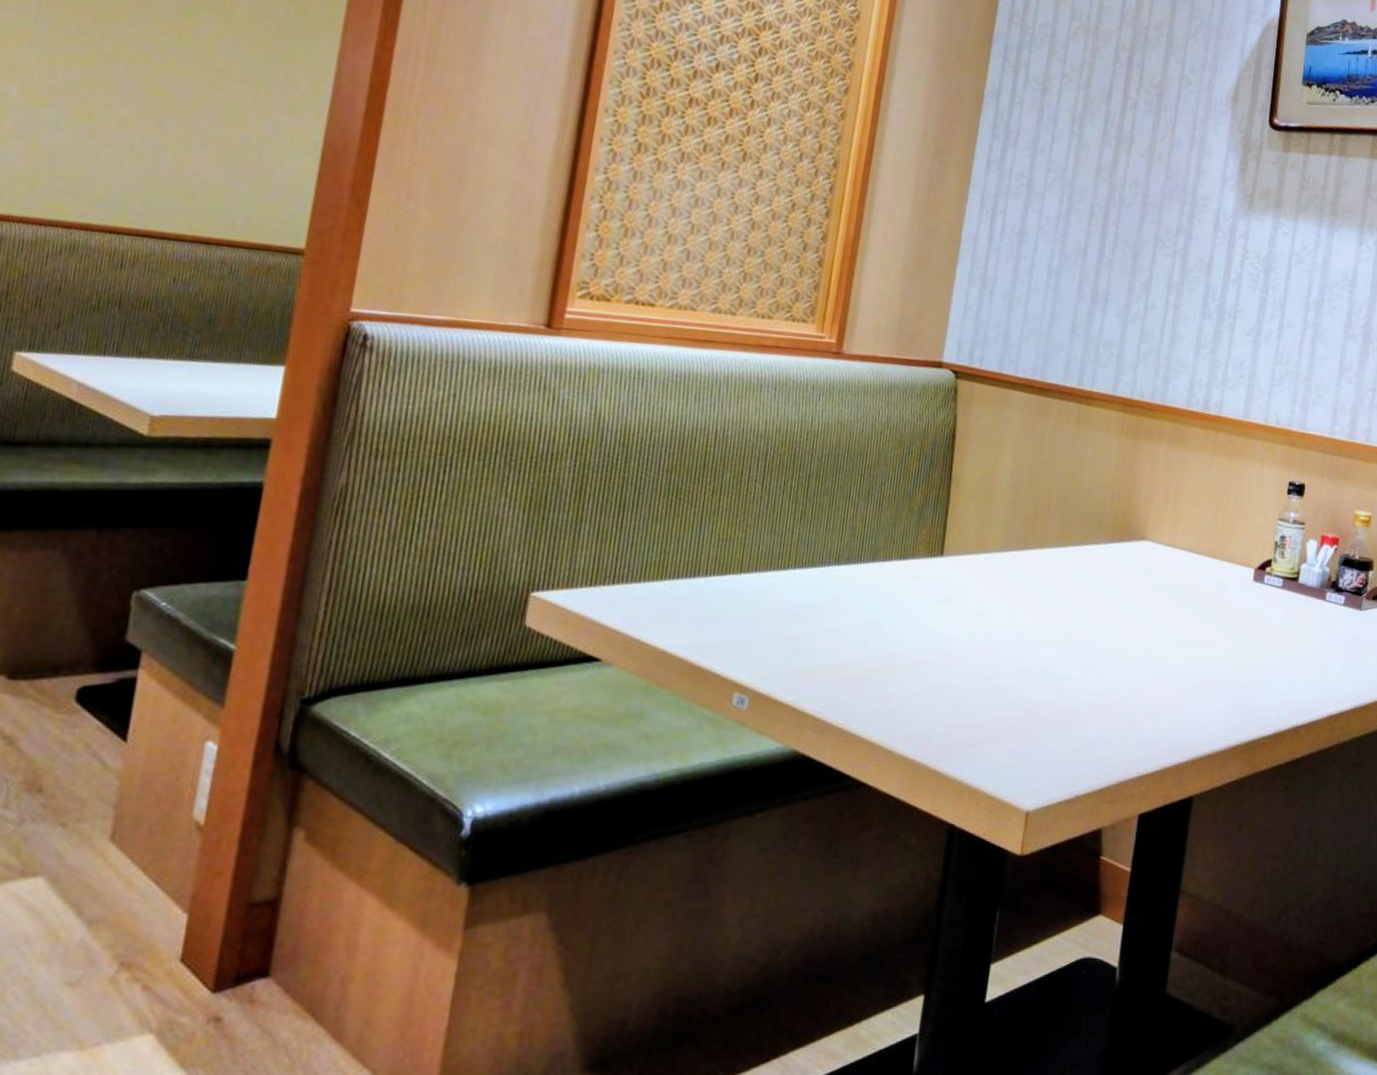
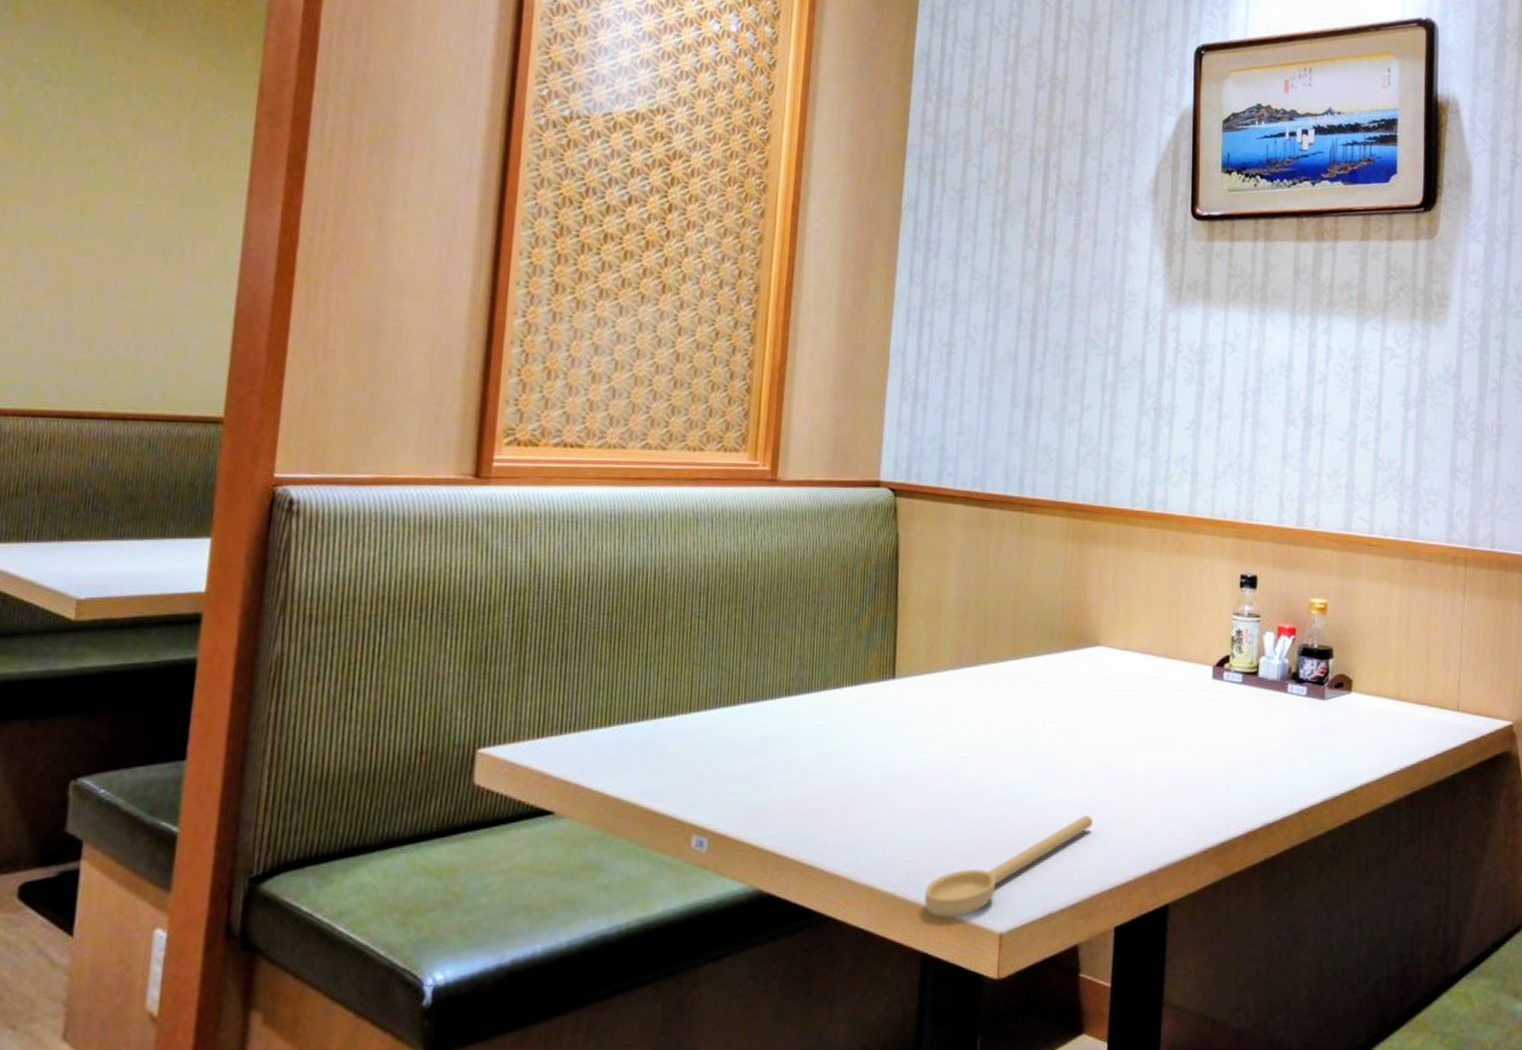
spoon: none [955,704,1126,792] -> present [925,816,1093,918]

